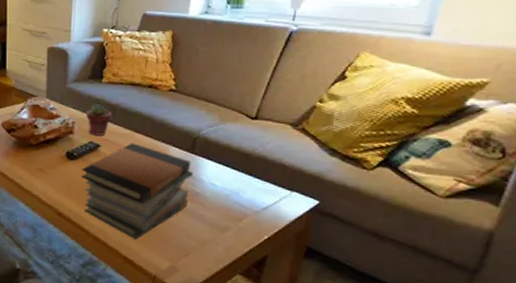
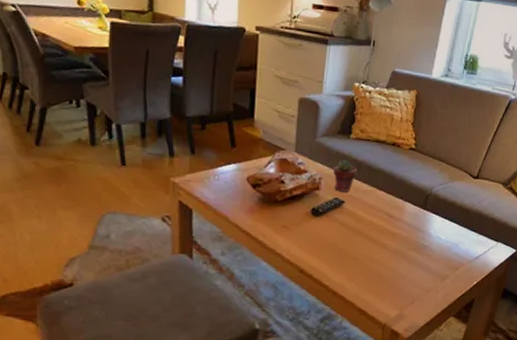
book stack: present [82,143,194,240] -> none [325,199,424,292]

